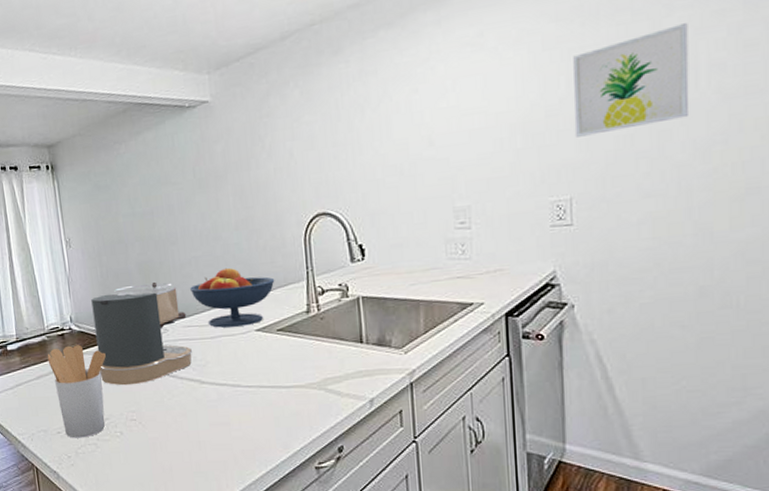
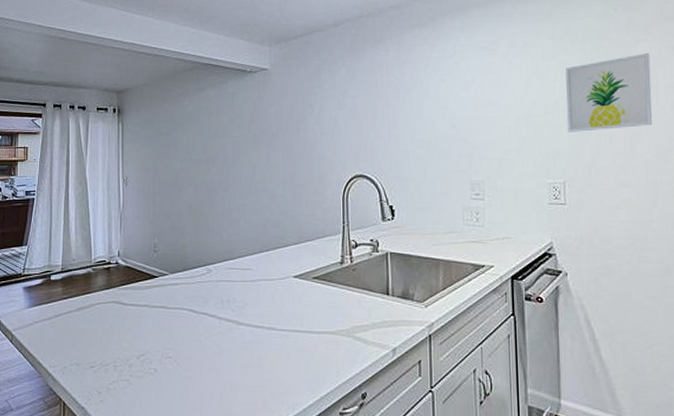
utensil holder: present [47,345,106,438] -> none [90,279,149,373]
coffee maker: present [91,281,192,386] -> none [141,224,232,322]
fruit bowl: present [189,267,275,328] -> none [235,216,314,272]

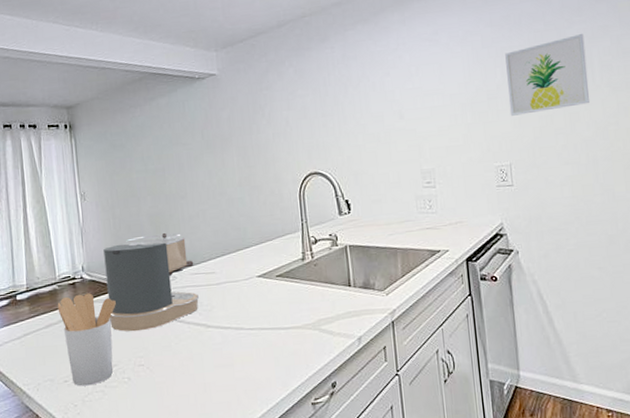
utensil holder: none [90,279,149,373] -> present [57,293,116,387]
coffee maker: none [141,224,232,322] -> present [103,232,199,332]

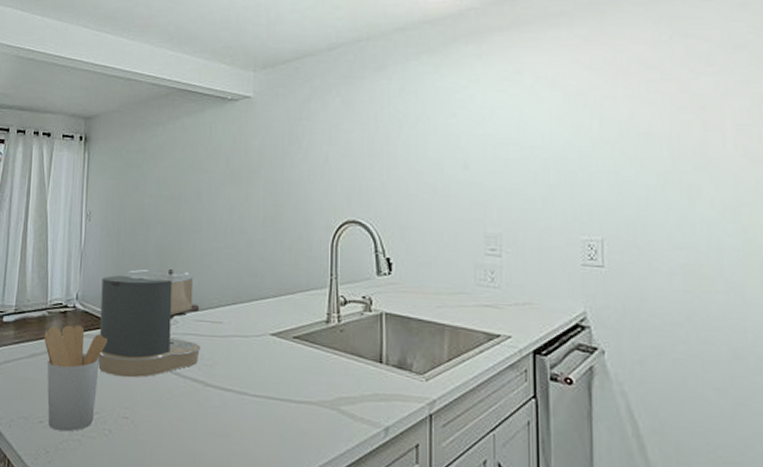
wall art: present [505,34,590,116] -> none [606,88,718,180]

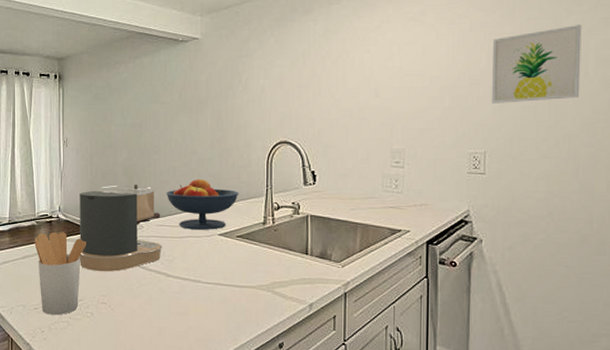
fruit bowl: none [206,263,297,328] -> present [165,178,239,230]
wall art: none [606,88,718,180] -> present [491,25,582,103]

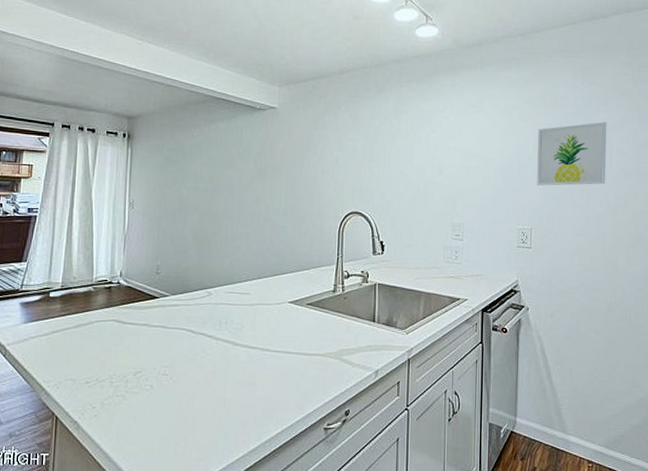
utensil holder: present [34,232,86,315] -> none [90,298,149,389]
coffee maker: present [79,184,162,272] -> none [140,249,231,342]
fruit bowl: present [165,178,239,230] -> none [236,245,311,298]

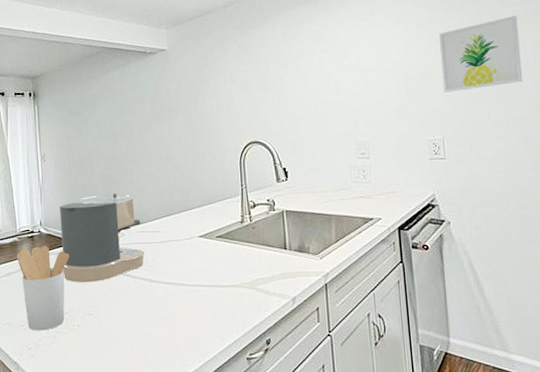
utensil holder: none [90,298,149,389] -> present [17,246,69,331]
coffee maker: none [140,249,231,342] -> present [60,193,144,283]

